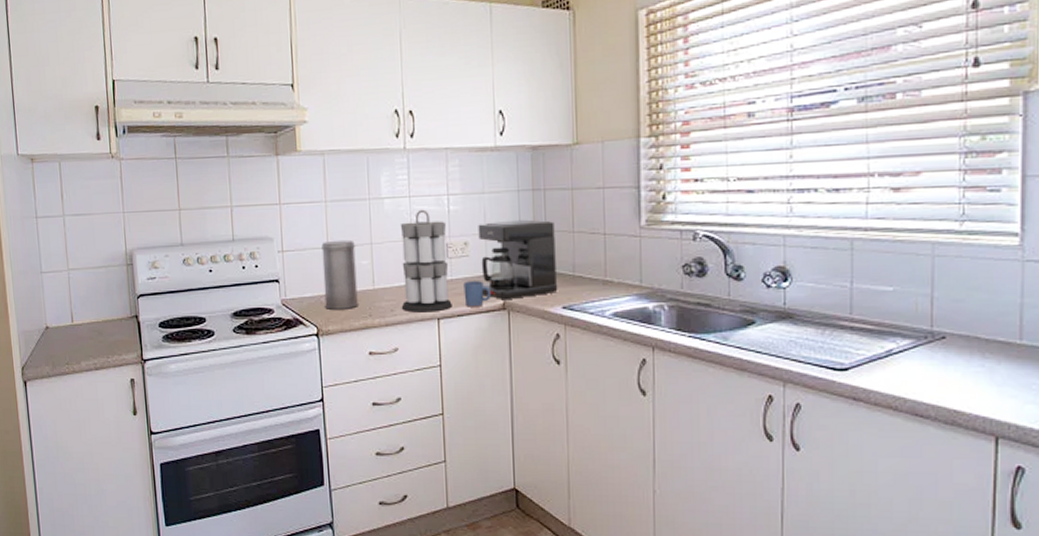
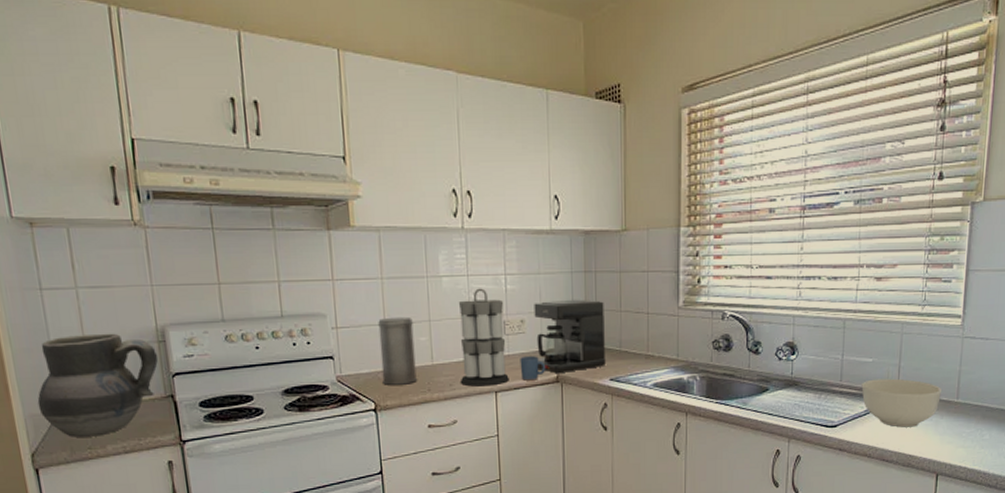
ceramic jug: none [29,257,127,353] -> present [37,333,159,437]
bowl: none [880,312,997,374] -> present [861,378,943,428]

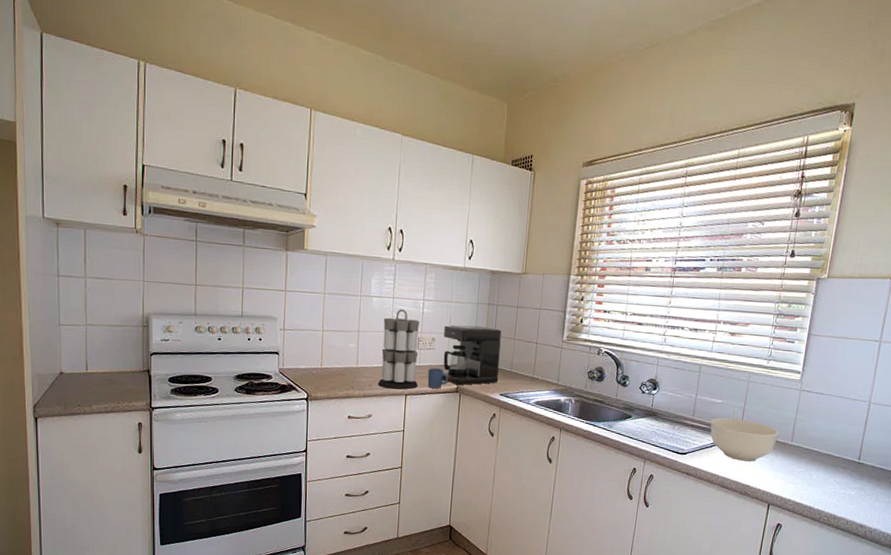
ceramic jug: present [37,333,159,437] -> none [44,314,142,397]
canister: present [378,316,417,386] -> none [316,325,345,382]

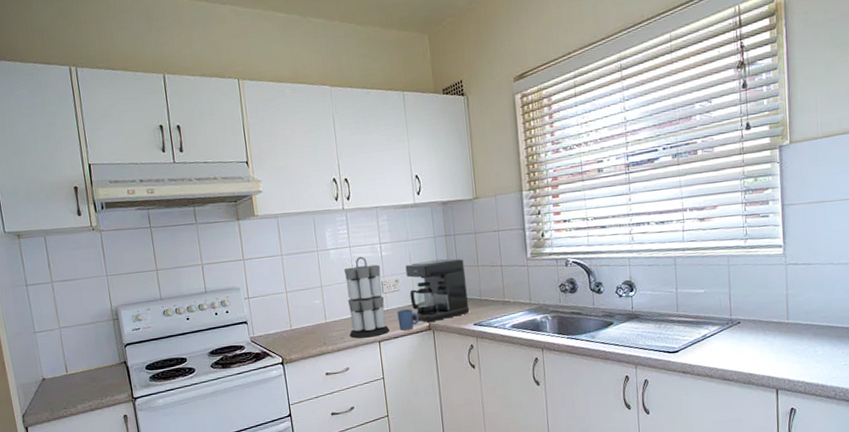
bowl: present [710,417,780,462] -> none [697,305,773,349]

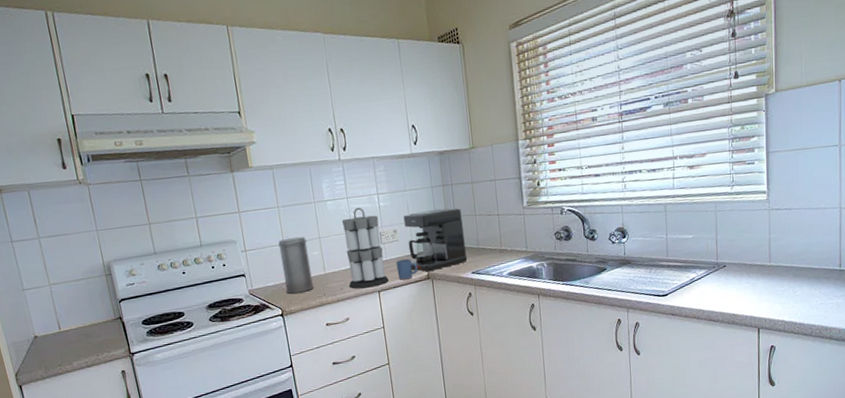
canister: none [280,284,314,343] -> present [278,236,314,294]

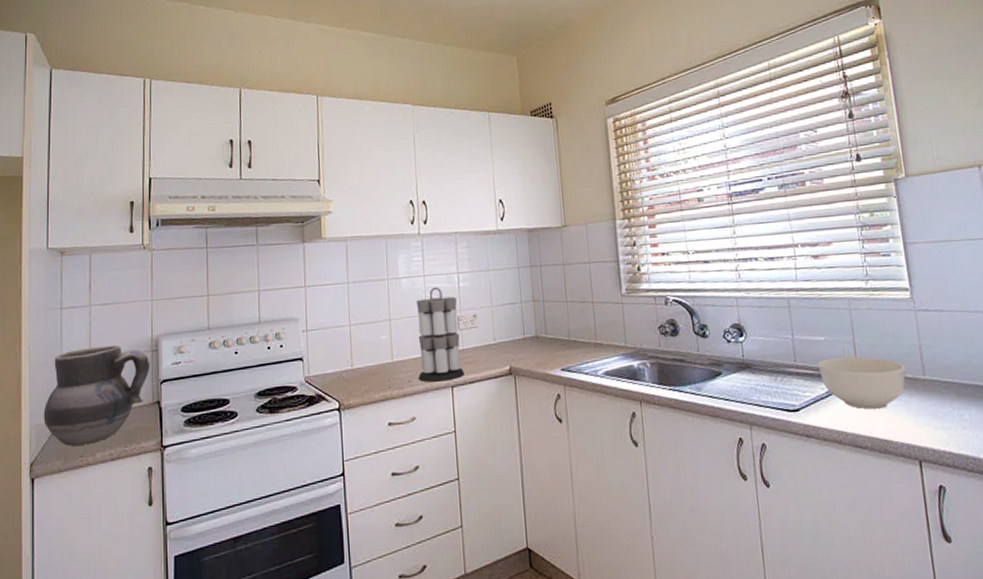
ceramic jug: none [15,271,107,358] -> present [43,345,151,446]
canister: present [278,236,314,294] -> none [344,317,378,385]
mug: present [396,259,418,280] -> none [474,349,499,374]
coffee maker: present [403,208,468,272] -> none [485,292,557,365]
bowl: none [685,249,756,292] -> present [817,356,906,409]

